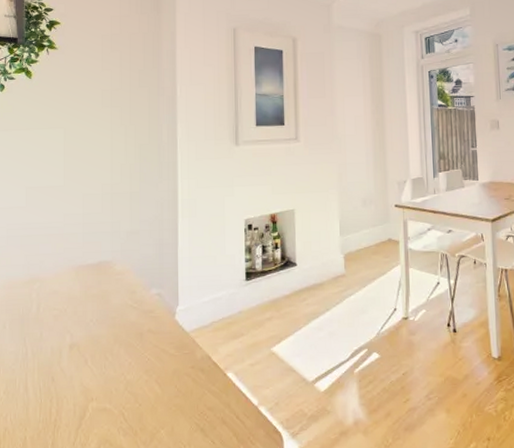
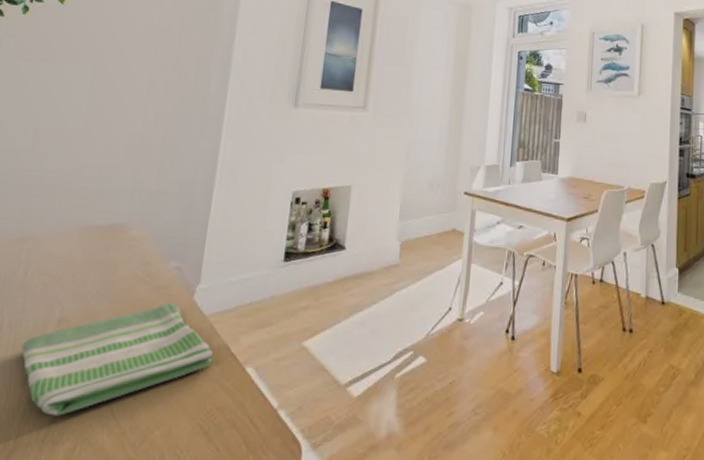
dish towel: none [45,323,200,423] -> present [21,302,214,416]

